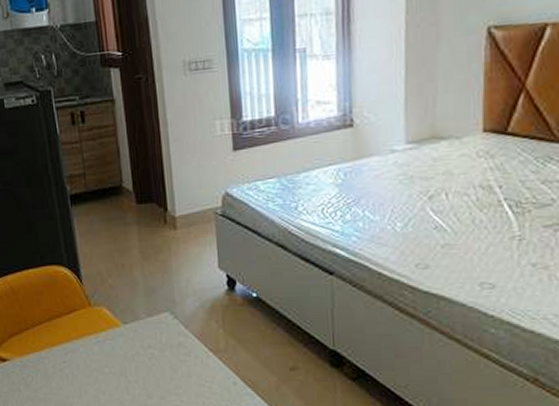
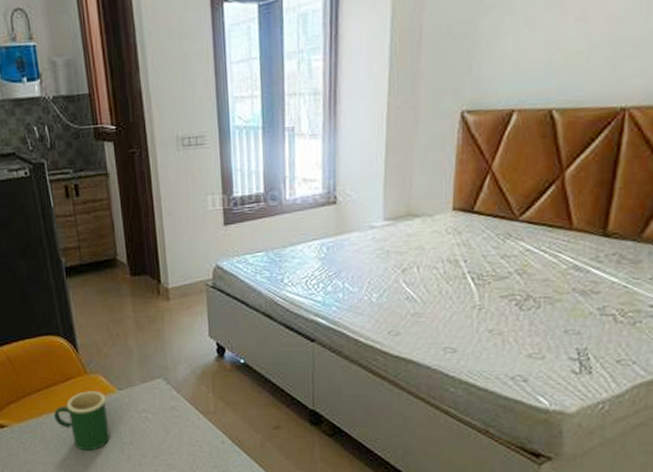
mug: none [56,324,115,389] -> present [54,391,110,451]

